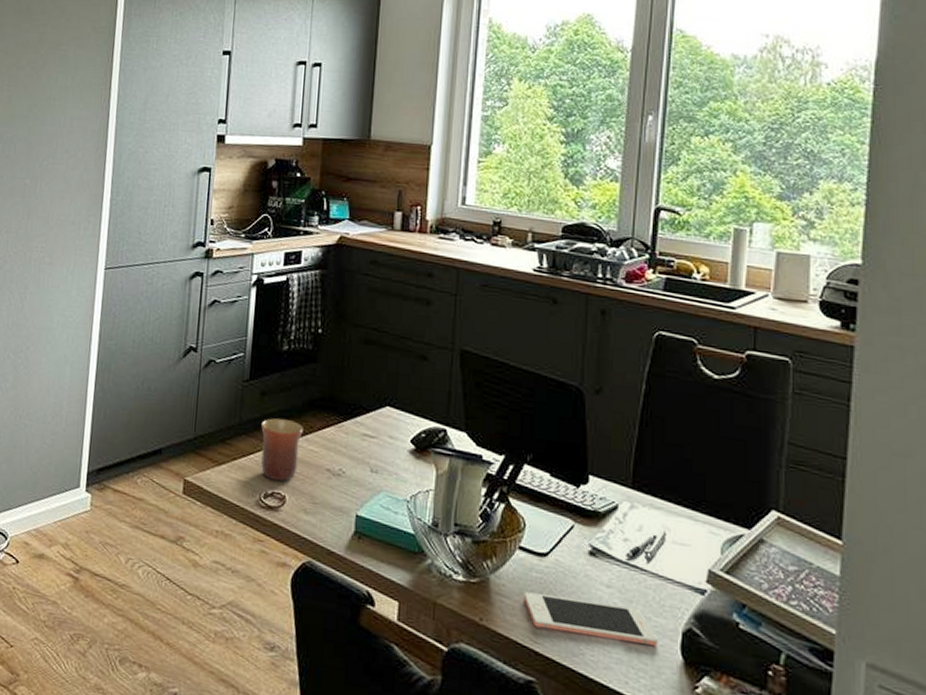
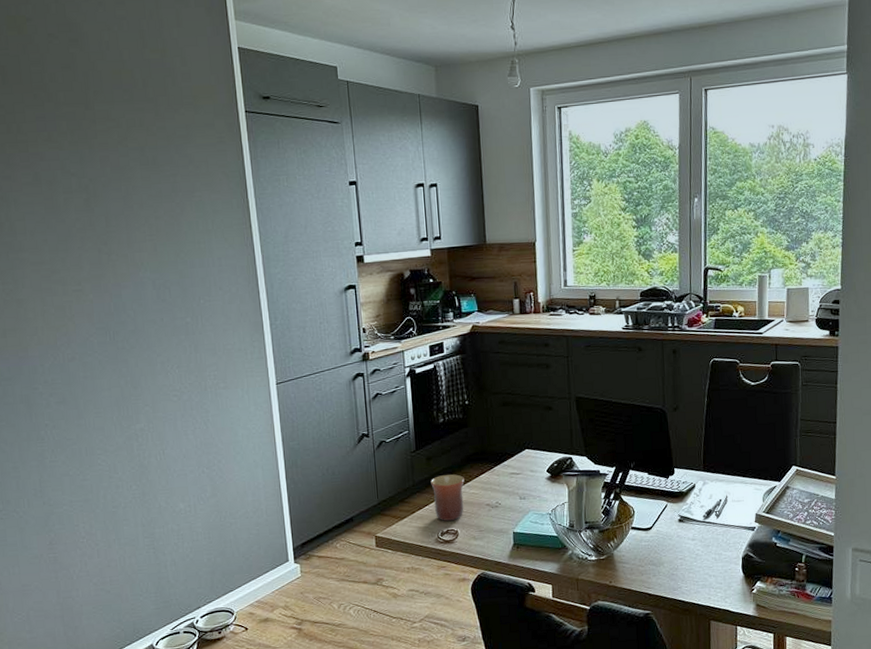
cell phone: present [524,592,657,647] -> none [638,550,727,578]

